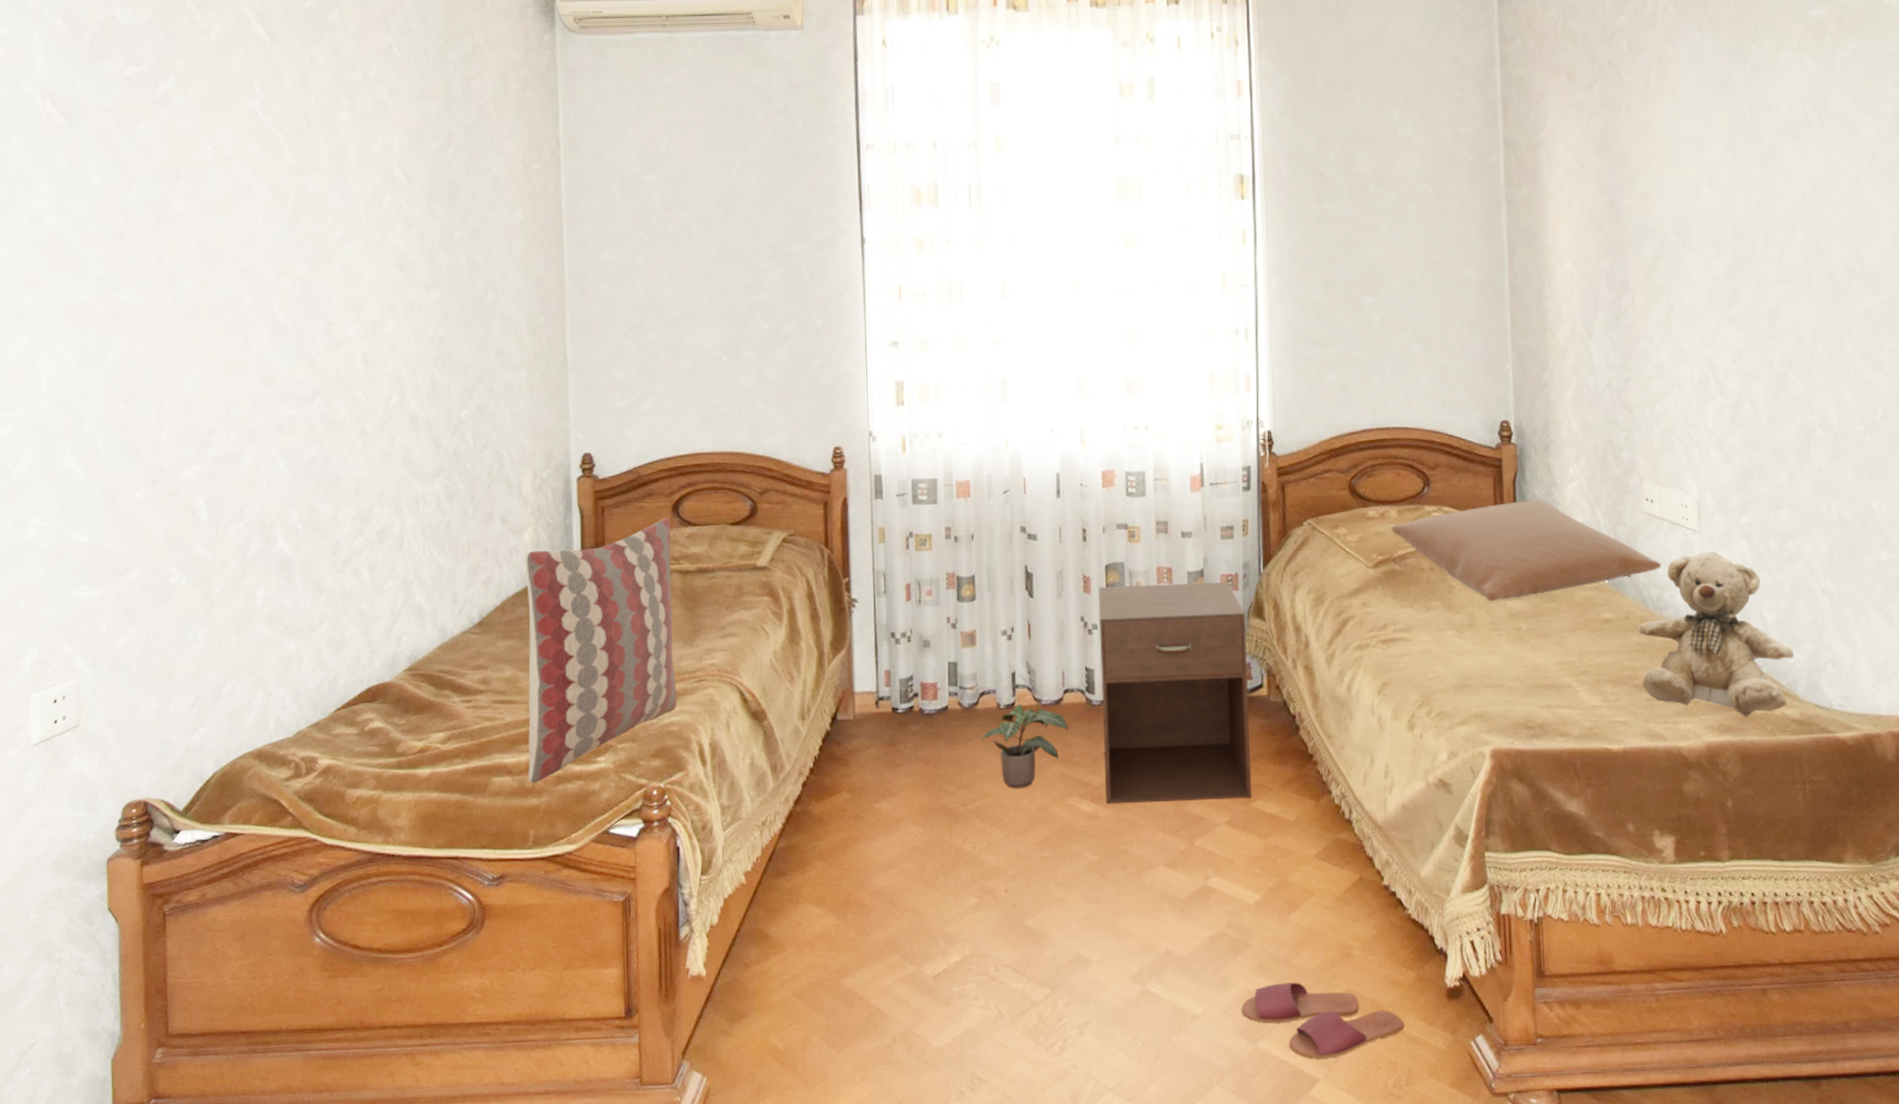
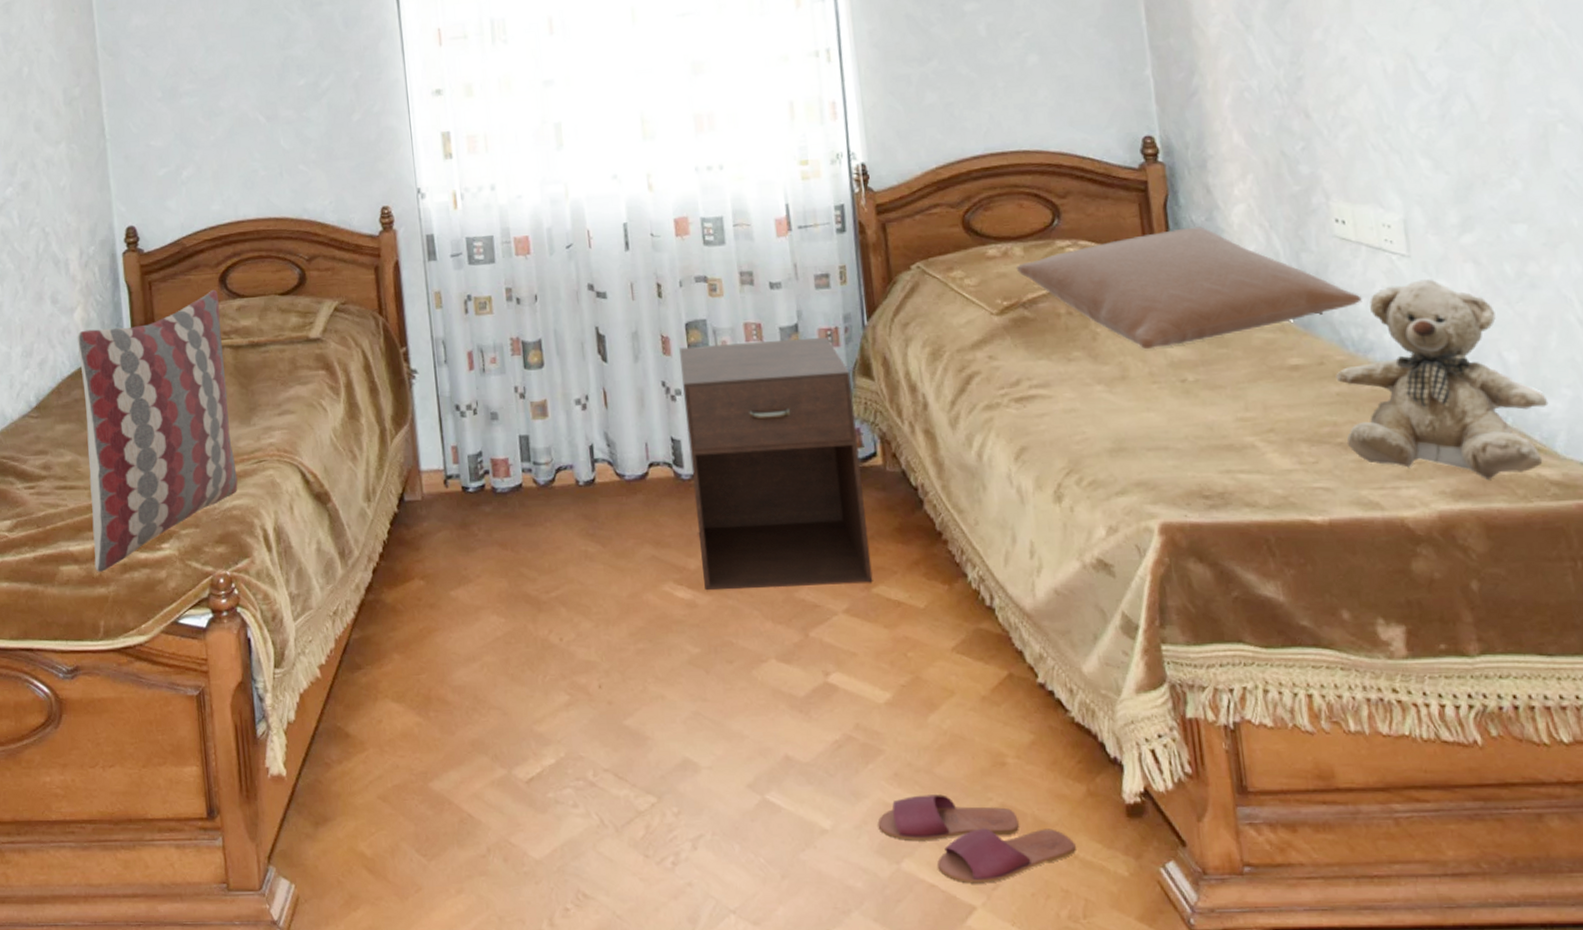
potted plant: present [980,703,1069,789] -> none [560,479,657,574]

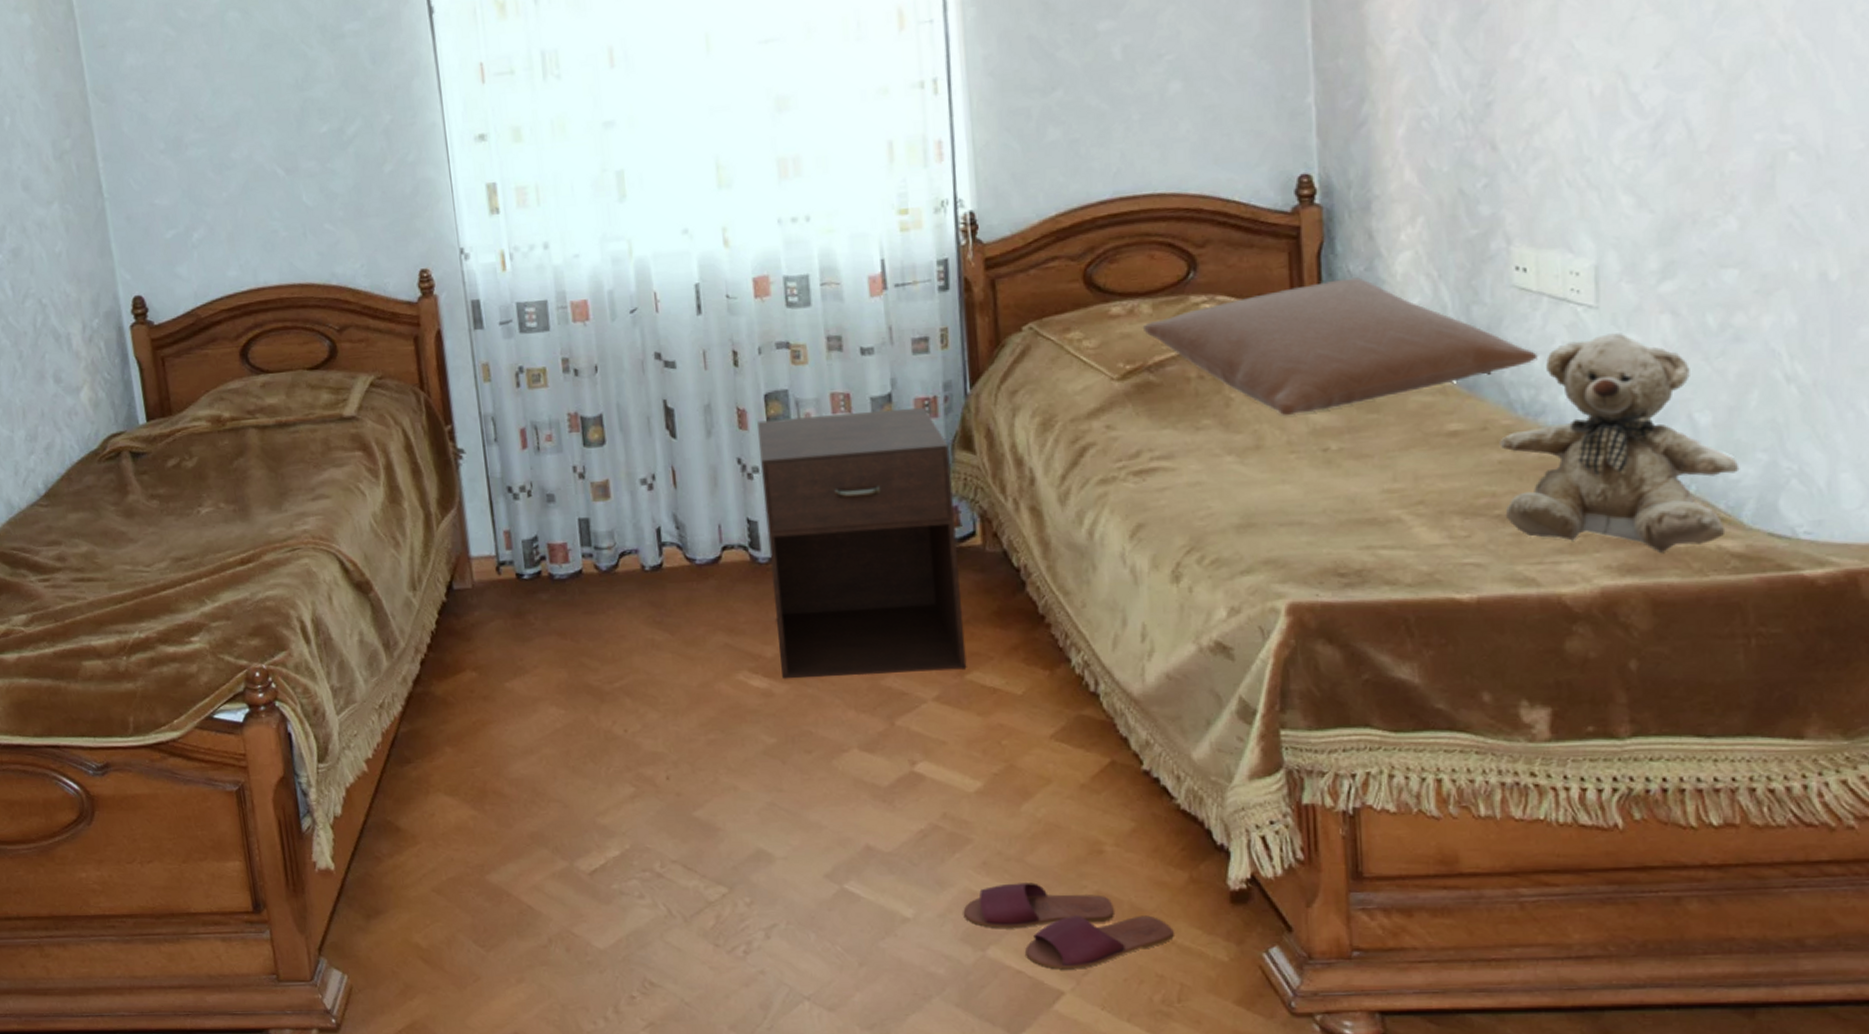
pillow: present [76,289,238,572] -> none [85,364,271,667]

